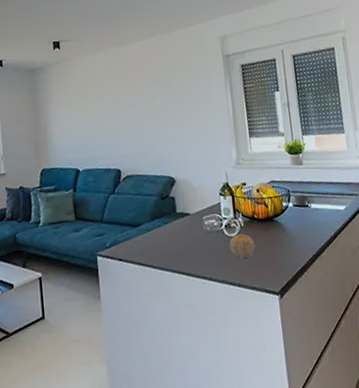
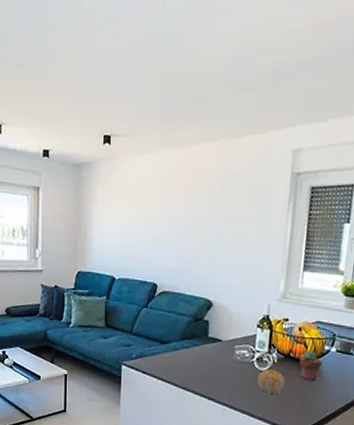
potted succulent: none [262,209,284,238] -> present [299,351,323,381]

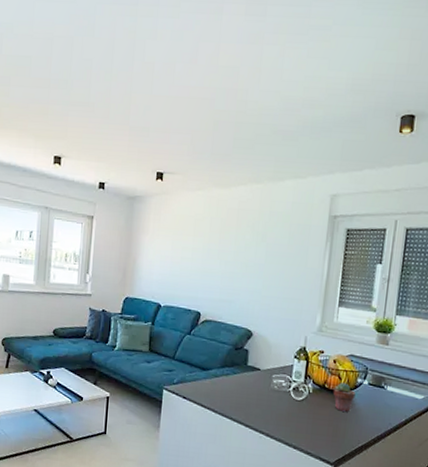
fruit: present [257,368,285,394] -> none [293,398,320,423]

